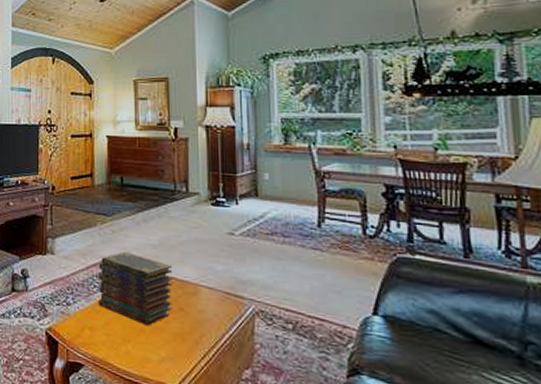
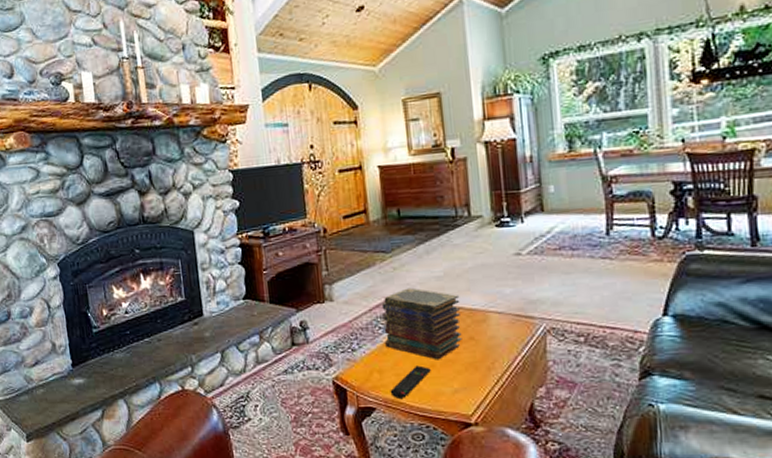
remote control: none [99,328,140,359] -> present [390,365,431,398]

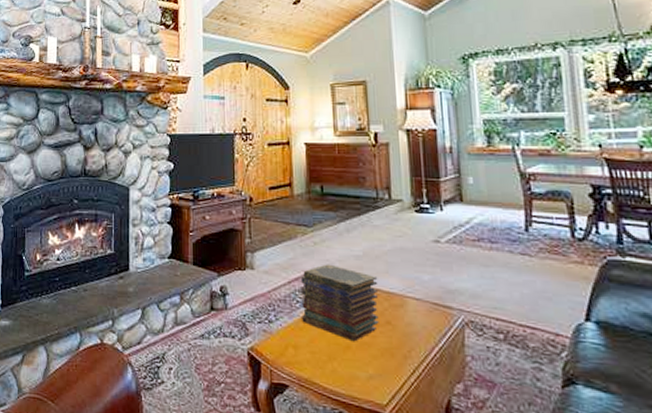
remote control: present [390,365,431,398] -> none [304,345,346,378]

